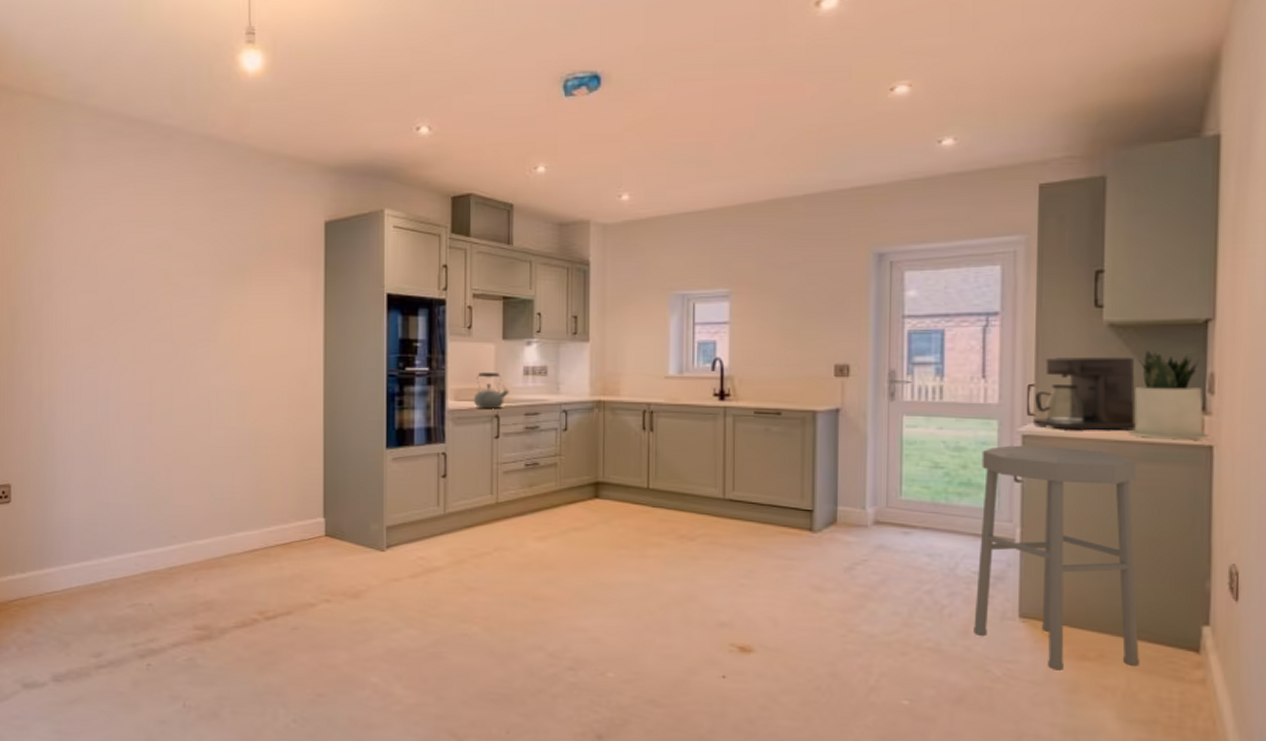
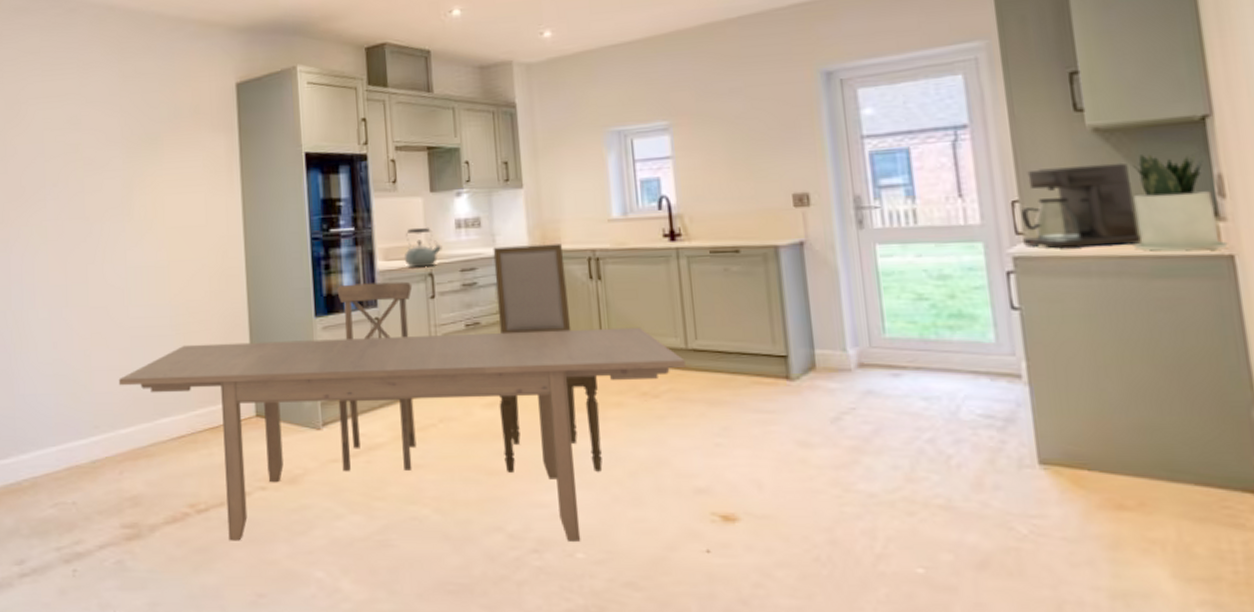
dining table: none [197,466,721,662] -> present [118,327,685,541]
dining chair: none [402,420,479,592] -> present [337,281,417,471]
dining chair: none [549,395,640,603] -> present [493,244,603,472]
bar stool: present [973,445,1139,672] -> none [969,267,1189,526]

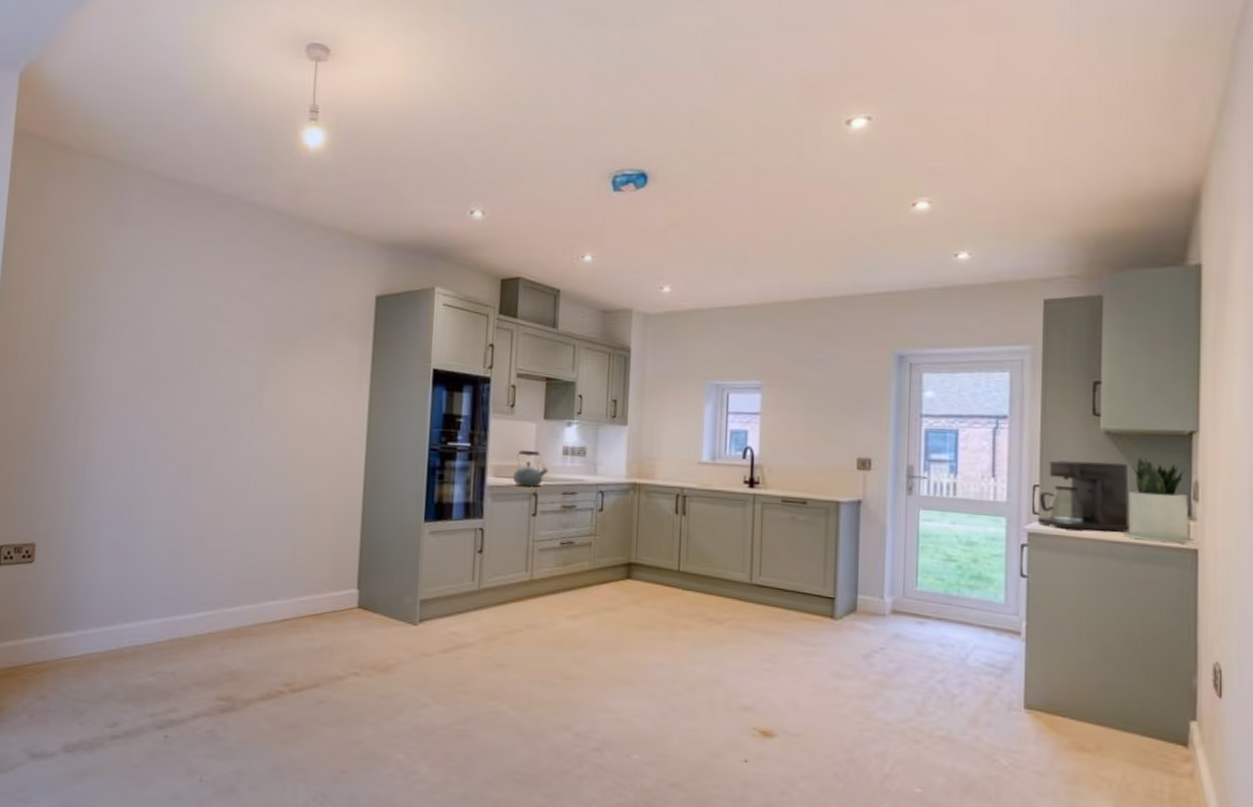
dining table: present [118,327,685,541] -> none [229,535,748,744]
dining chair: present [337,281,417,471] -> none [433,494,517,669]
dining chair: present [493,244,603,472] -> none [580,476,670,685]

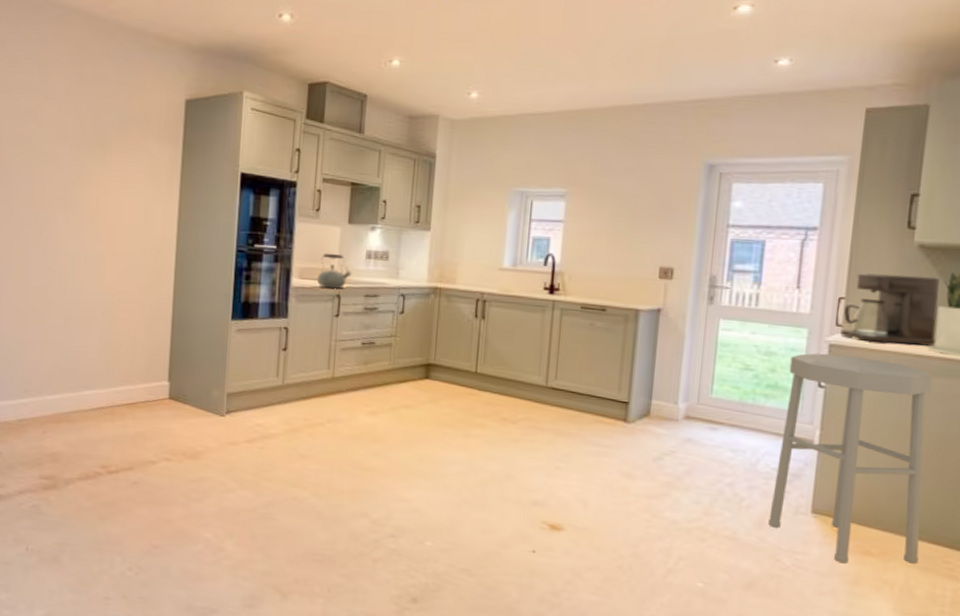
bar stool: none [982,542,1134,763] -> present [768,353,933,565]

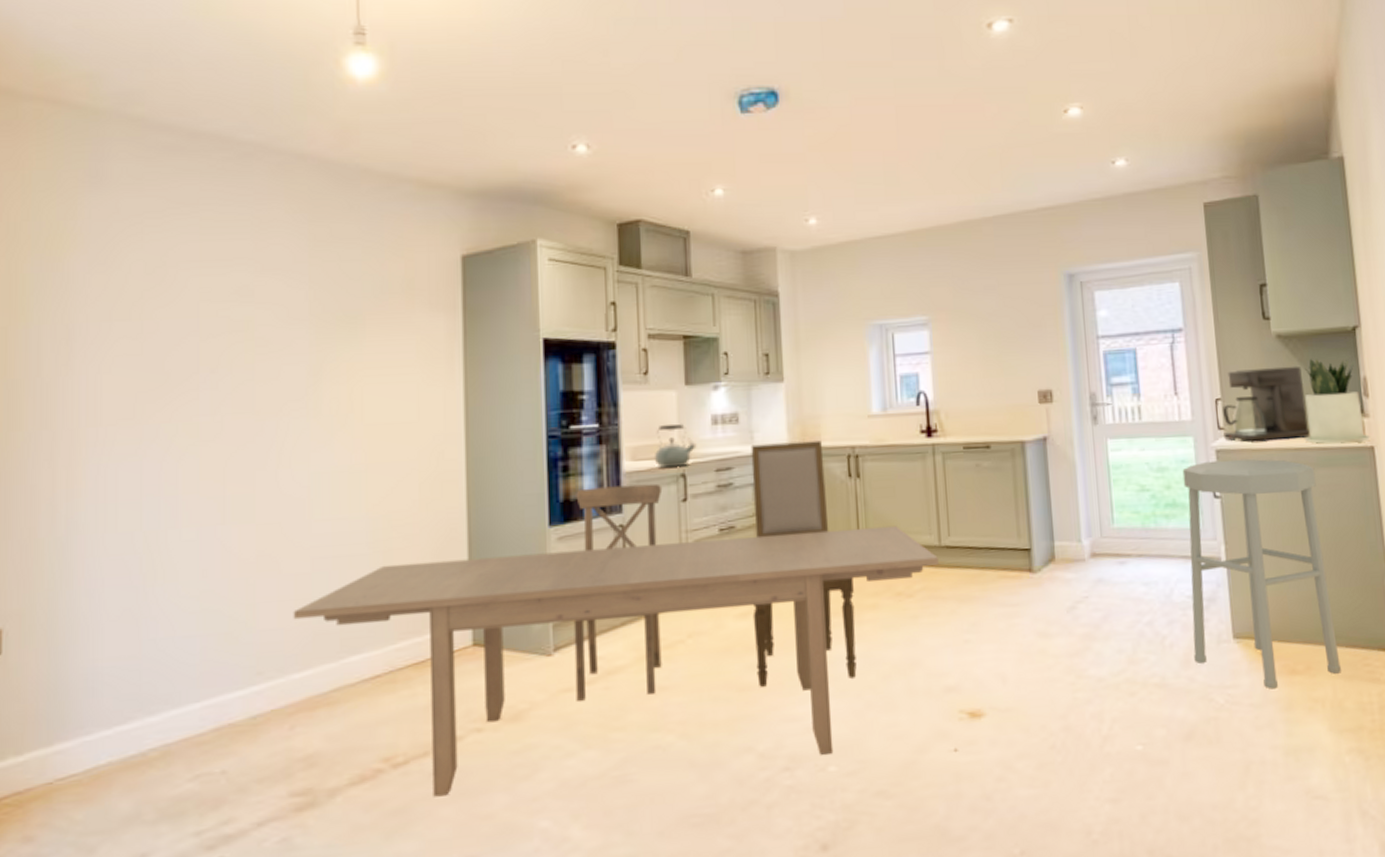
dining table: none [49,329,543,532] -> present [293,525,939,797]
dining chair: none [238,295,321,459] -> present [573,483,663,701]
dining chair: none [378,279,467,479] -> present [751,440,857,687]

